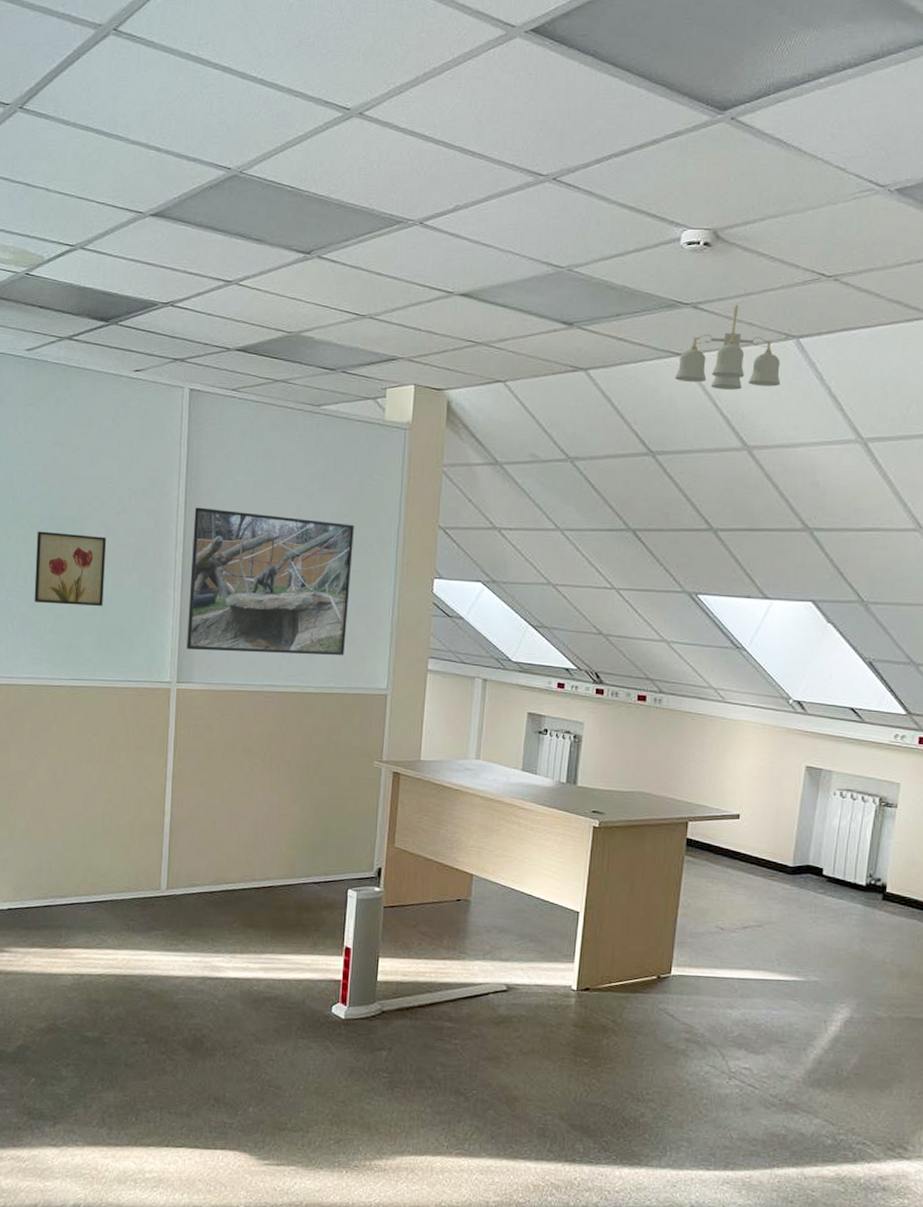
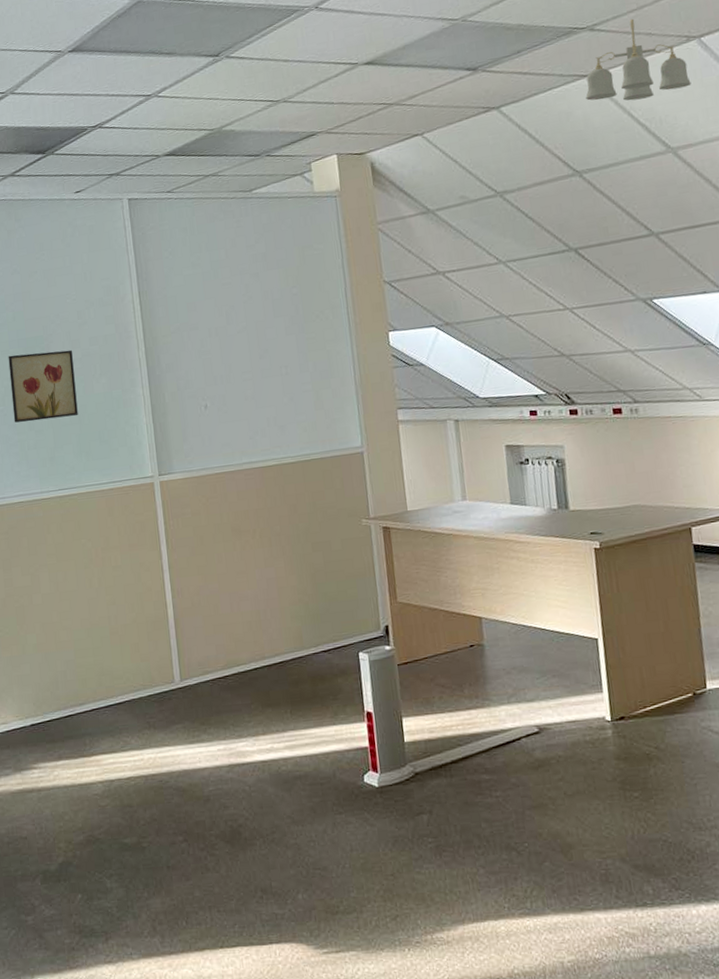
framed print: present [187,507,354,655] -> none [150,295,315,442]

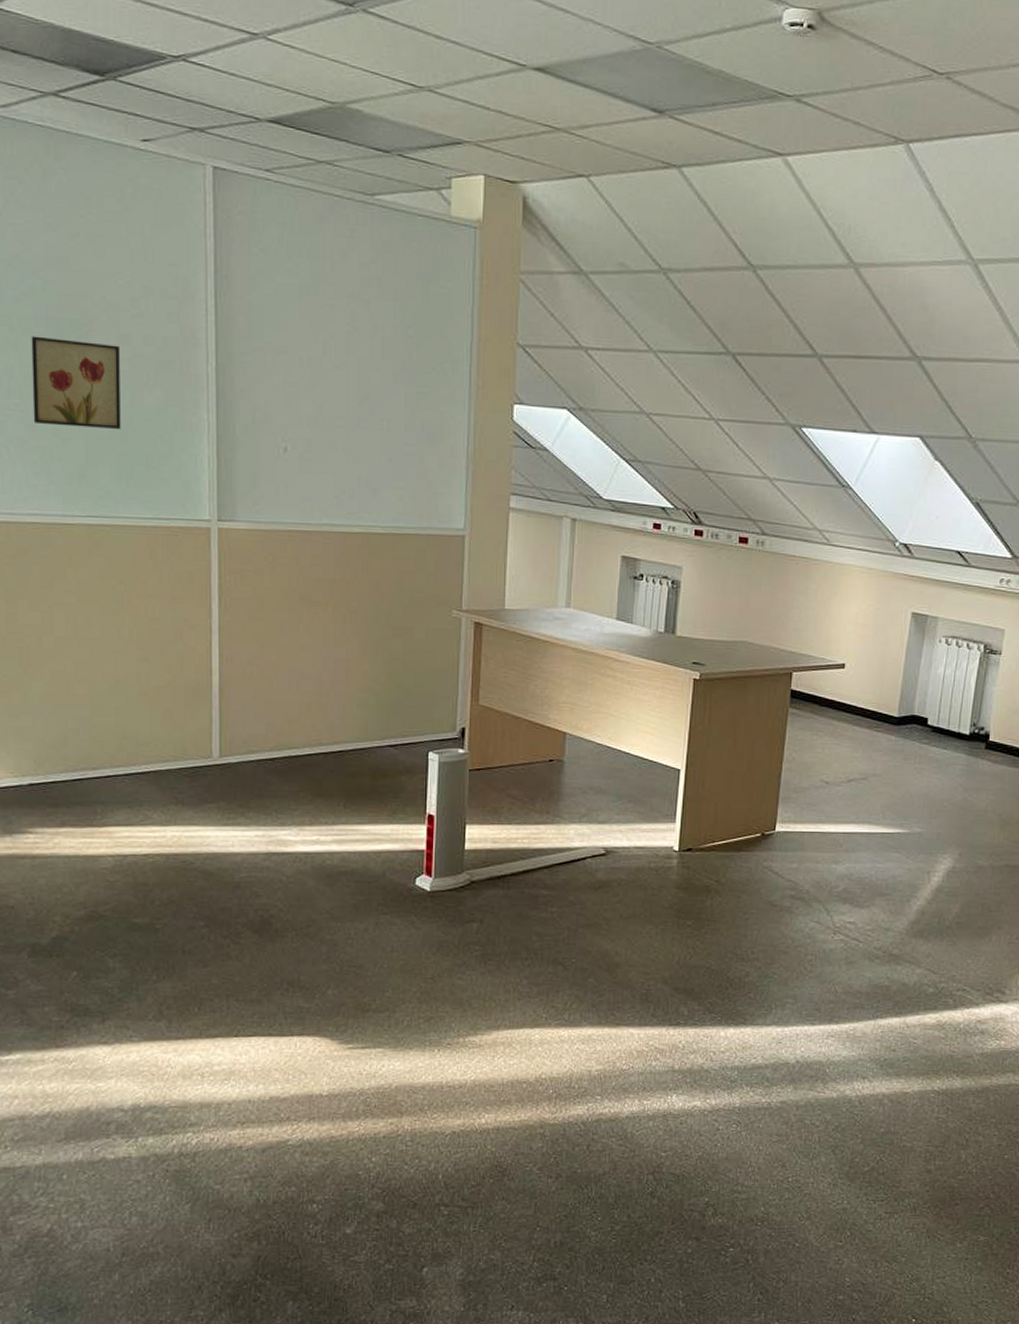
ceiling light fixture: present [585,18,692,101] -> none [777,99,889,199]

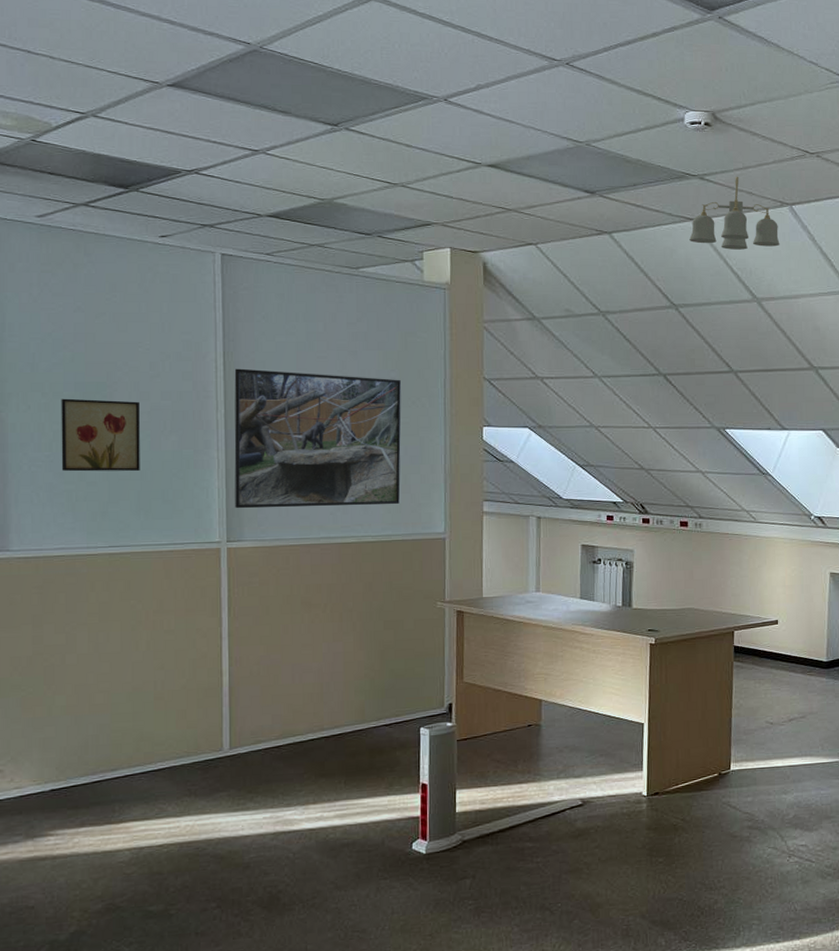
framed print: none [226,312,420,490] -> present [234,368,401,509]
ceiling light fixture: none [777,99,889,199] -> present [689,176,780,250]

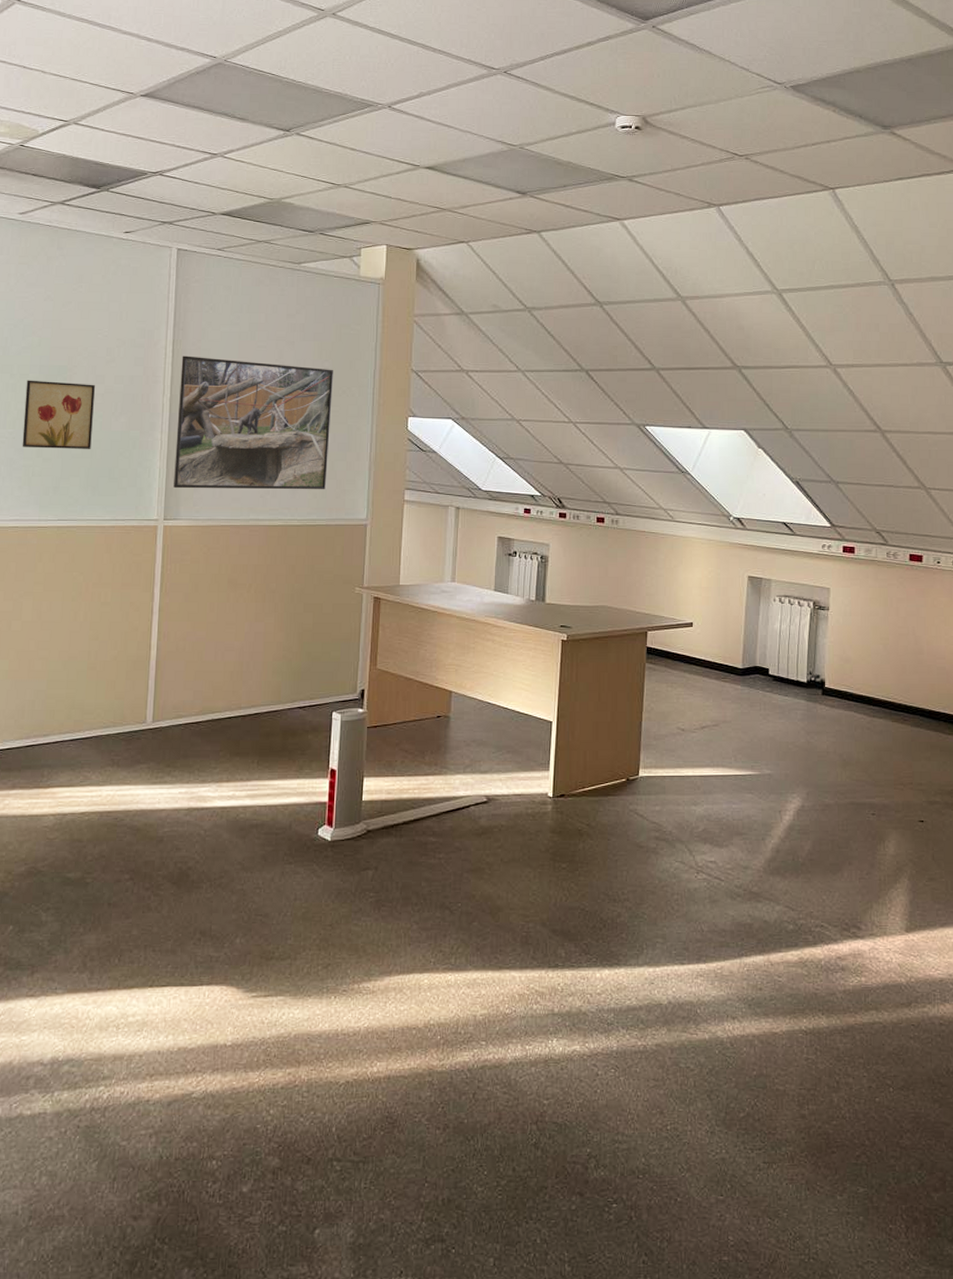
ceiling light fixture: present [689,176,780,250] -> none [616,178,706,249]

